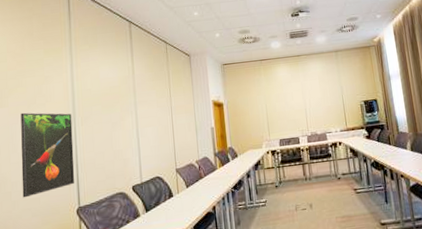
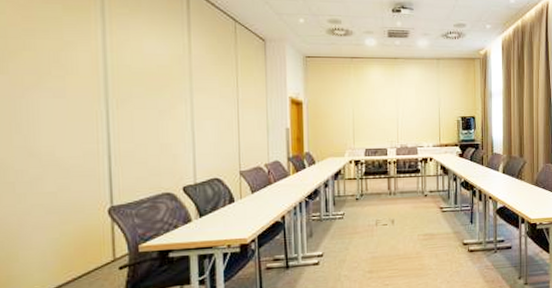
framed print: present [20,112,75,198] -> none [28,84,107,191]

